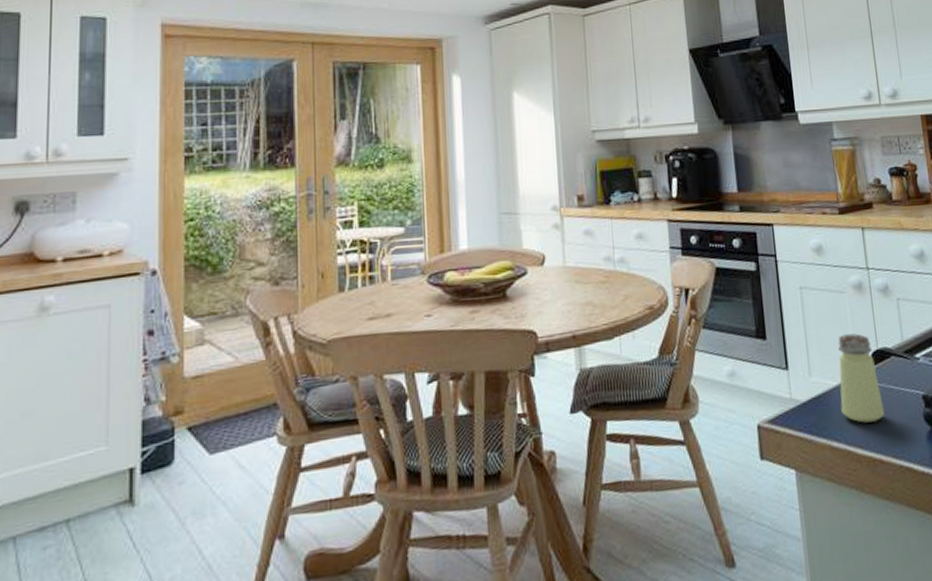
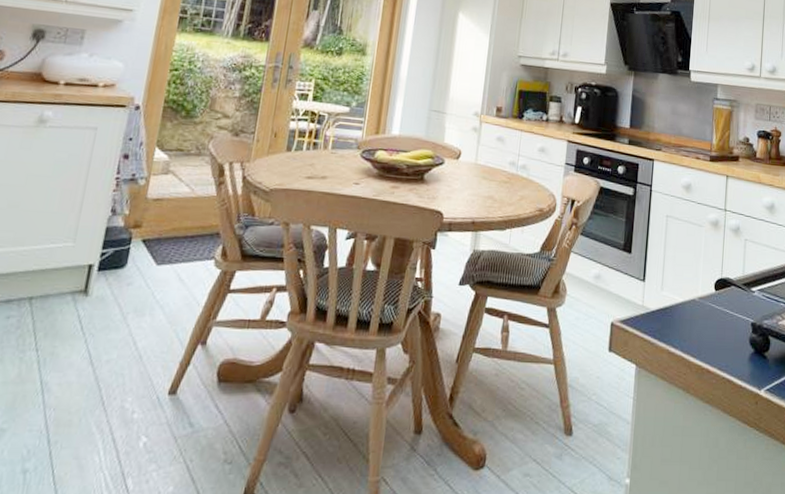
saltshaker: present [838,333,885,423] -> none [682,261,718,337]

